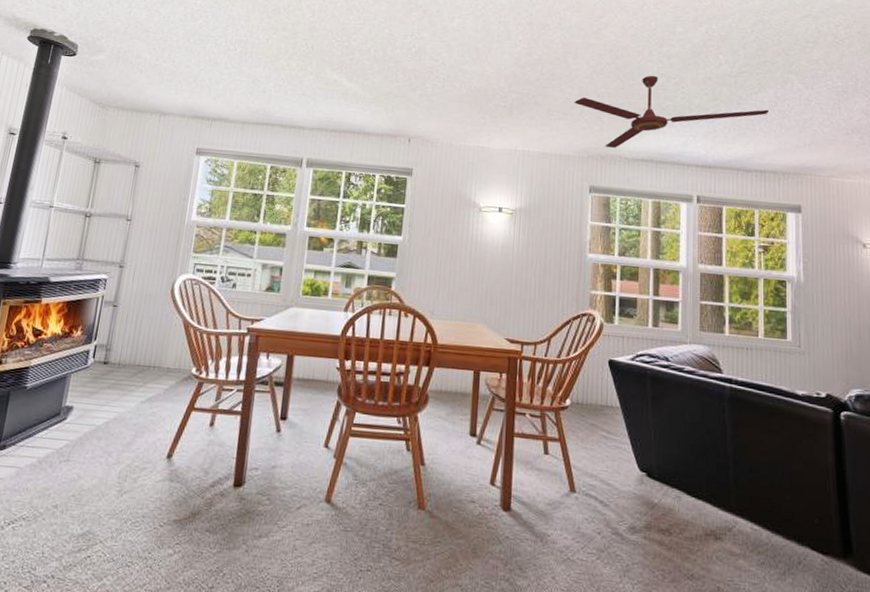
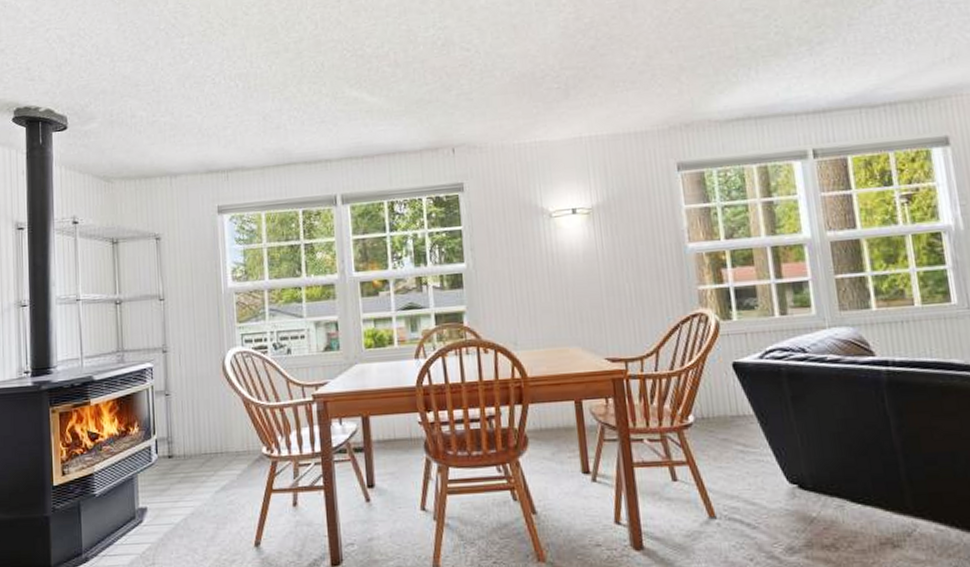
ceiling fan: present [574,75,769,148] -> none [642,12,890,113]

